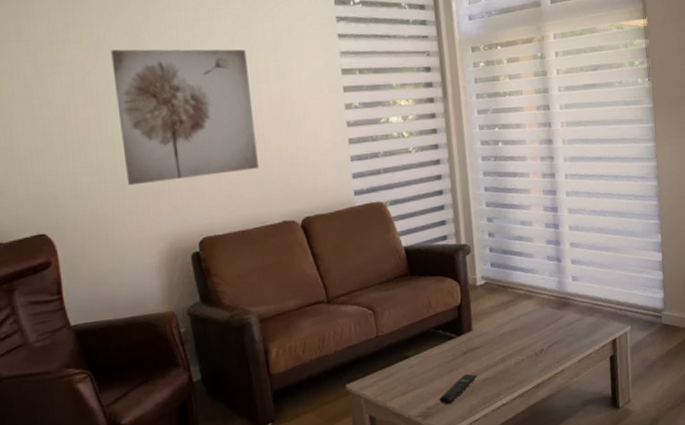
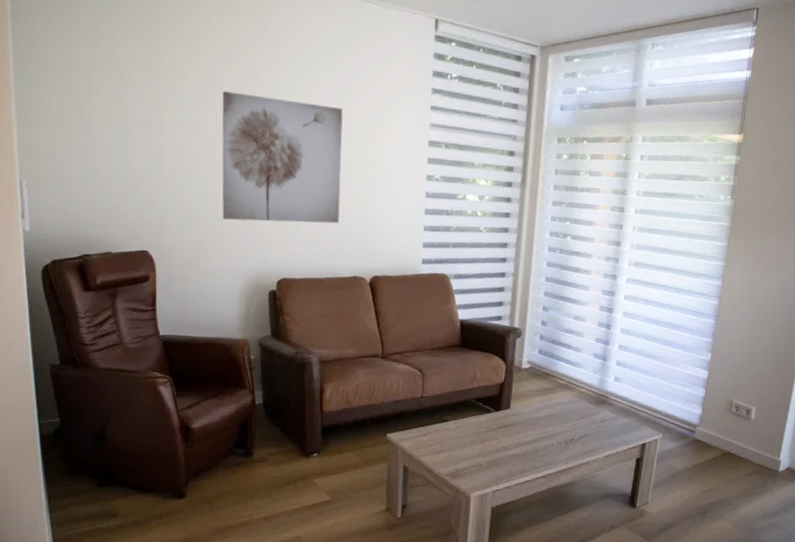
remote control: present [439,374,477,405] -> none [469,447,507,471]

